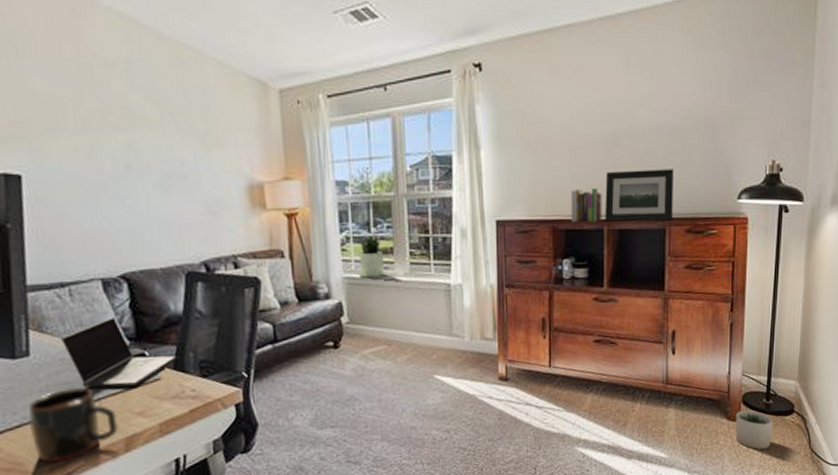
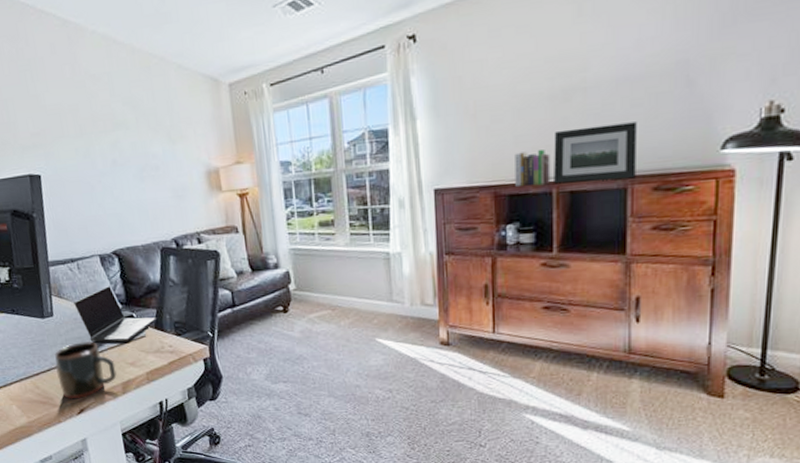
planter: present [358,235,387,278] -> none [302,209,329,249]
planter: present [735,410,773,450] -> none [718,385,769,429]

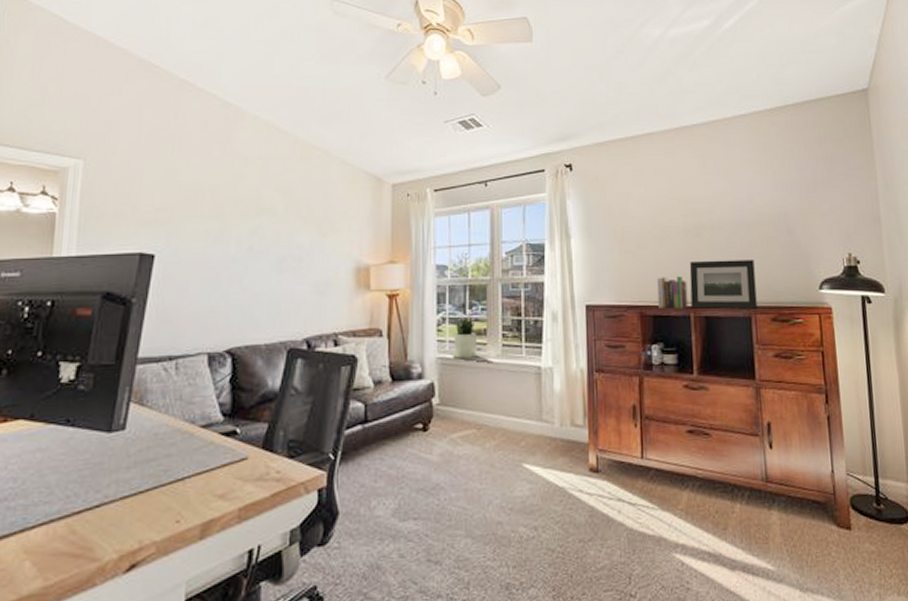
mug: present [54,340,117,399] -> none [108,464,198,550]
laptop computer: present [73,286,158,342] -> none [158,392,268,467]
planter: none [302,209,329,249] -> present [451,317,479,358]

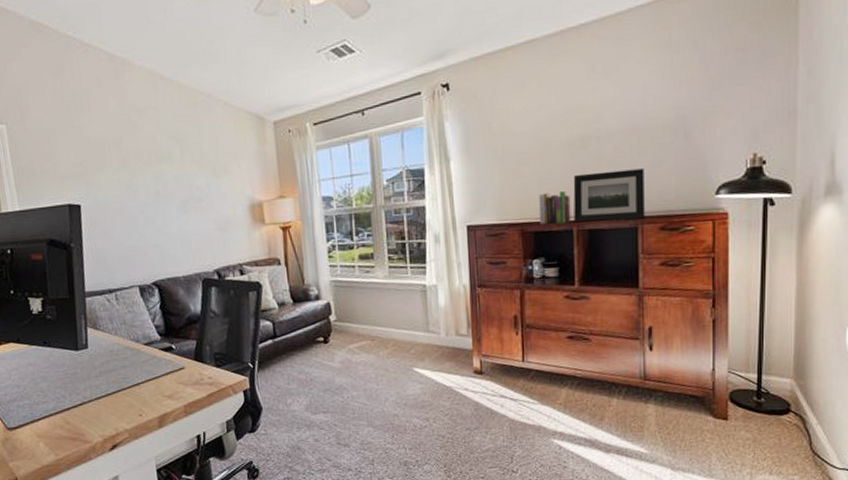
planter: present [451,317,479,358] -> none [343,243,368,281]

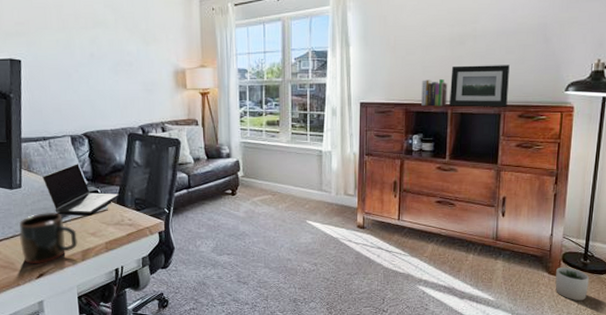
mug: none [87,373,153,435] -> present [18,212,78,265]
laptop computer: none [110,317,197,375] -> present [42,164,120,215]
planter: none [723,408,766,449] -> present [555,267,589,300]

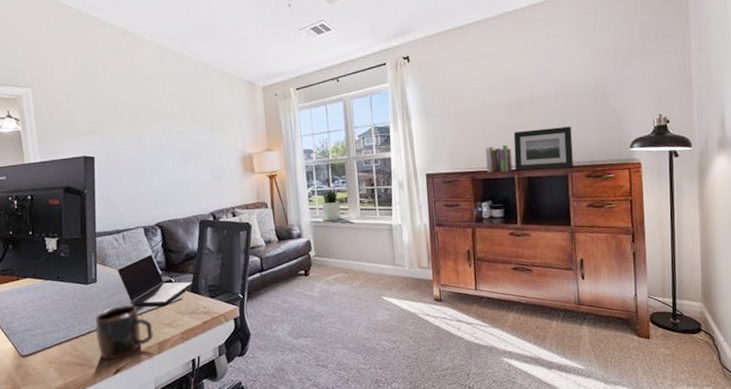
planter: none [252,111,274,143] -> present [321,189,343,221]
planter: present [555,267,589,300] -> none [645,328,682,364]

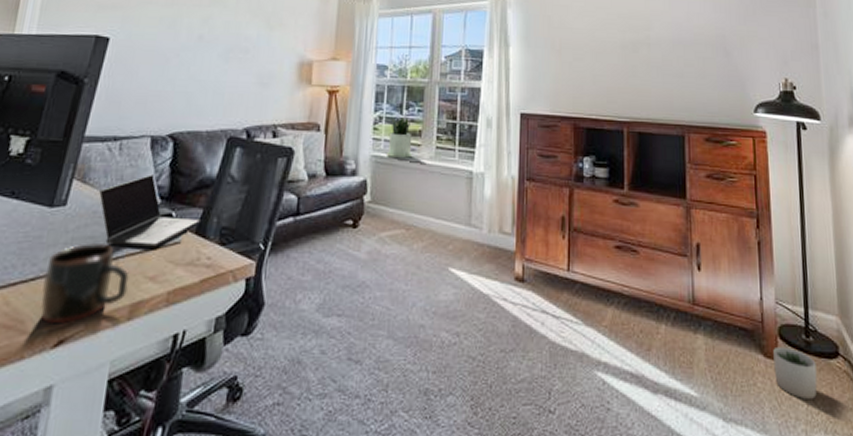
books: present [485,145,513,173] -> none [592,90,622,124]
picture frame: present [513,126,573,172] -> none [625,76,691,128]
planter: none [645,328,682,364] -> present [773,346,818,399]

